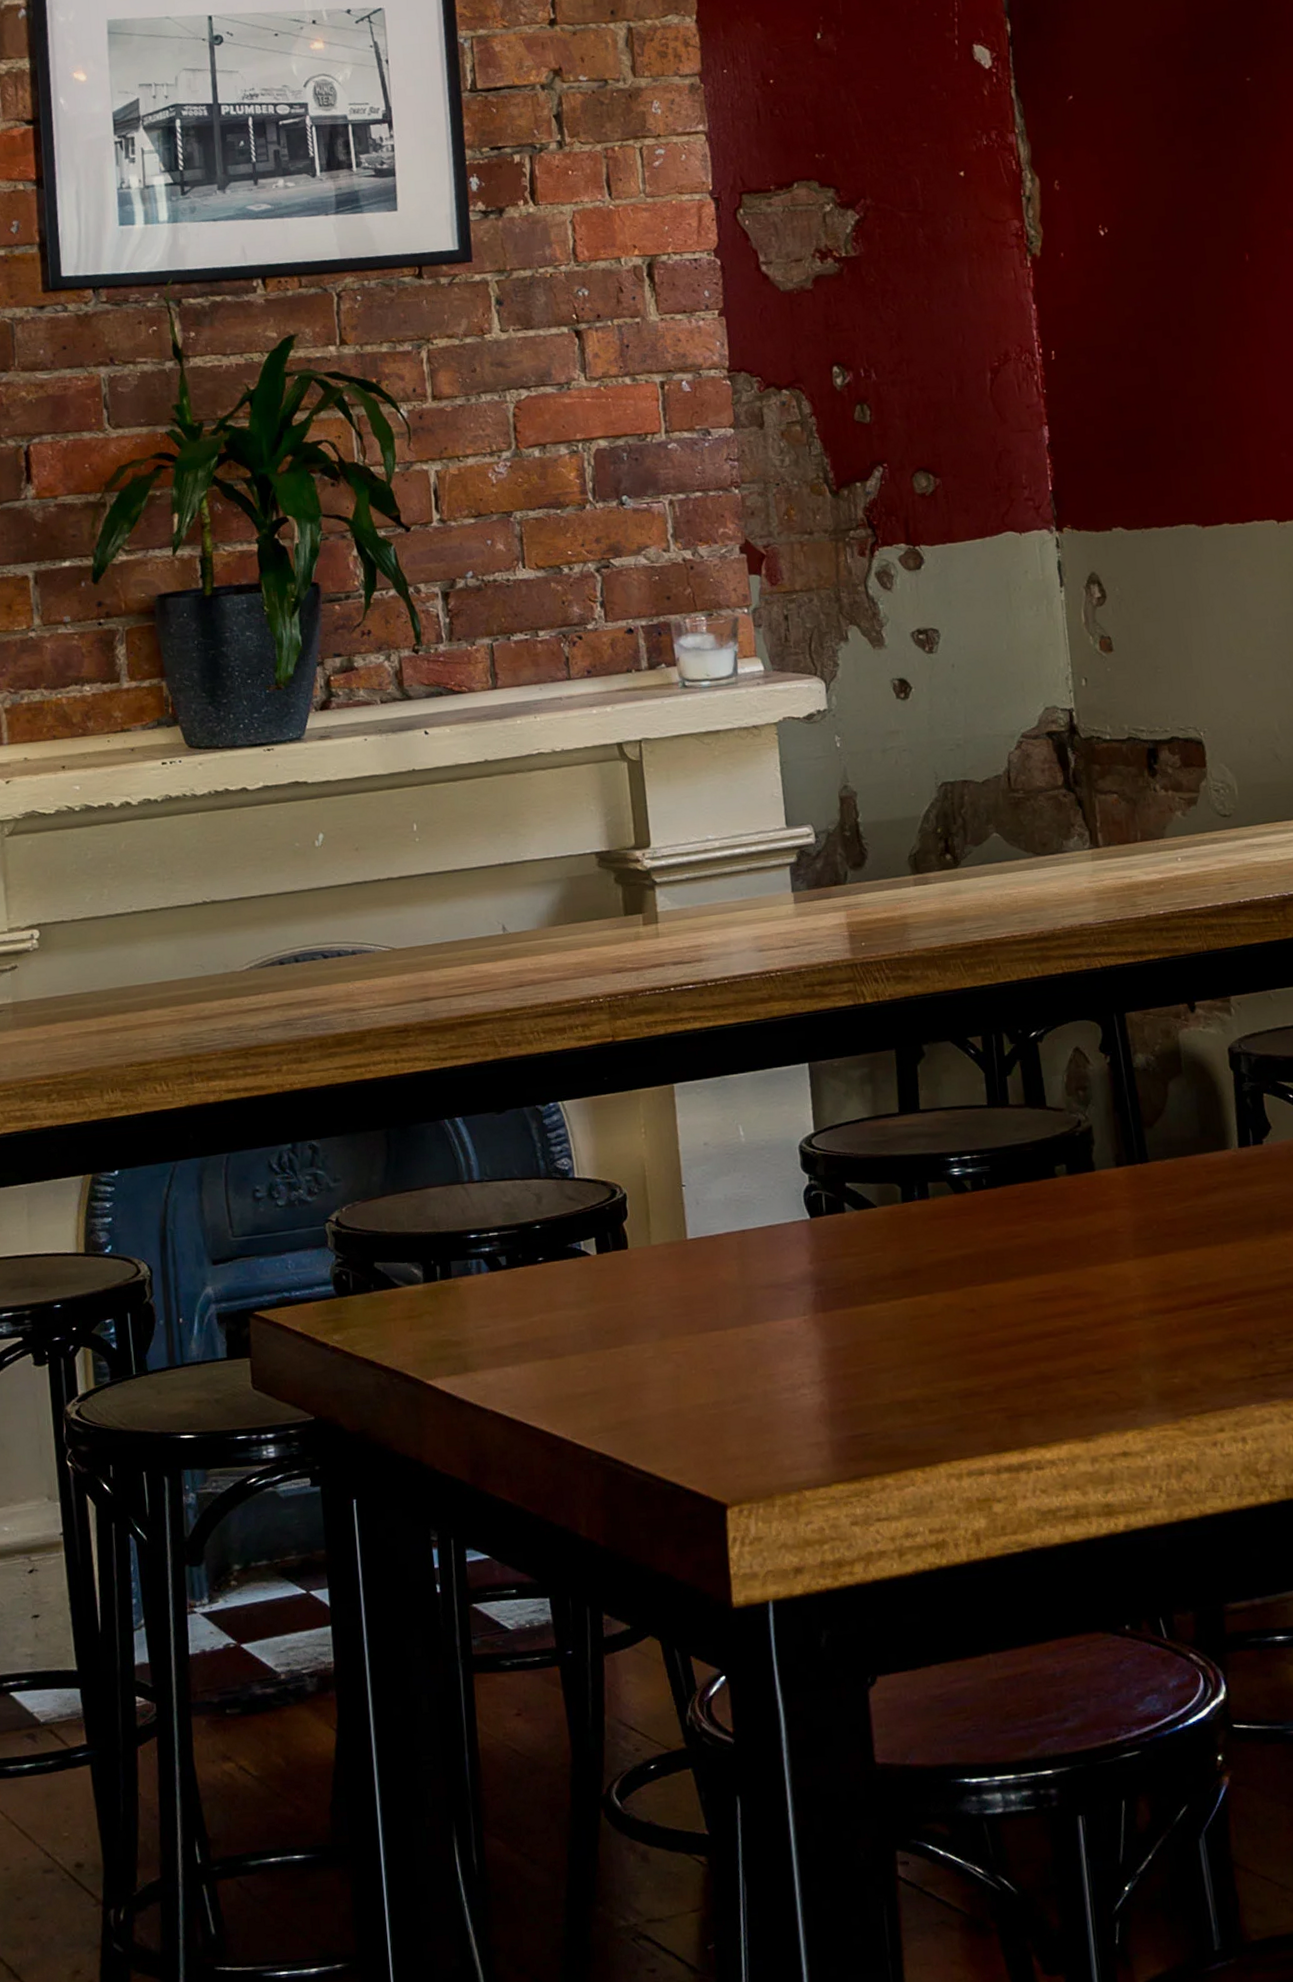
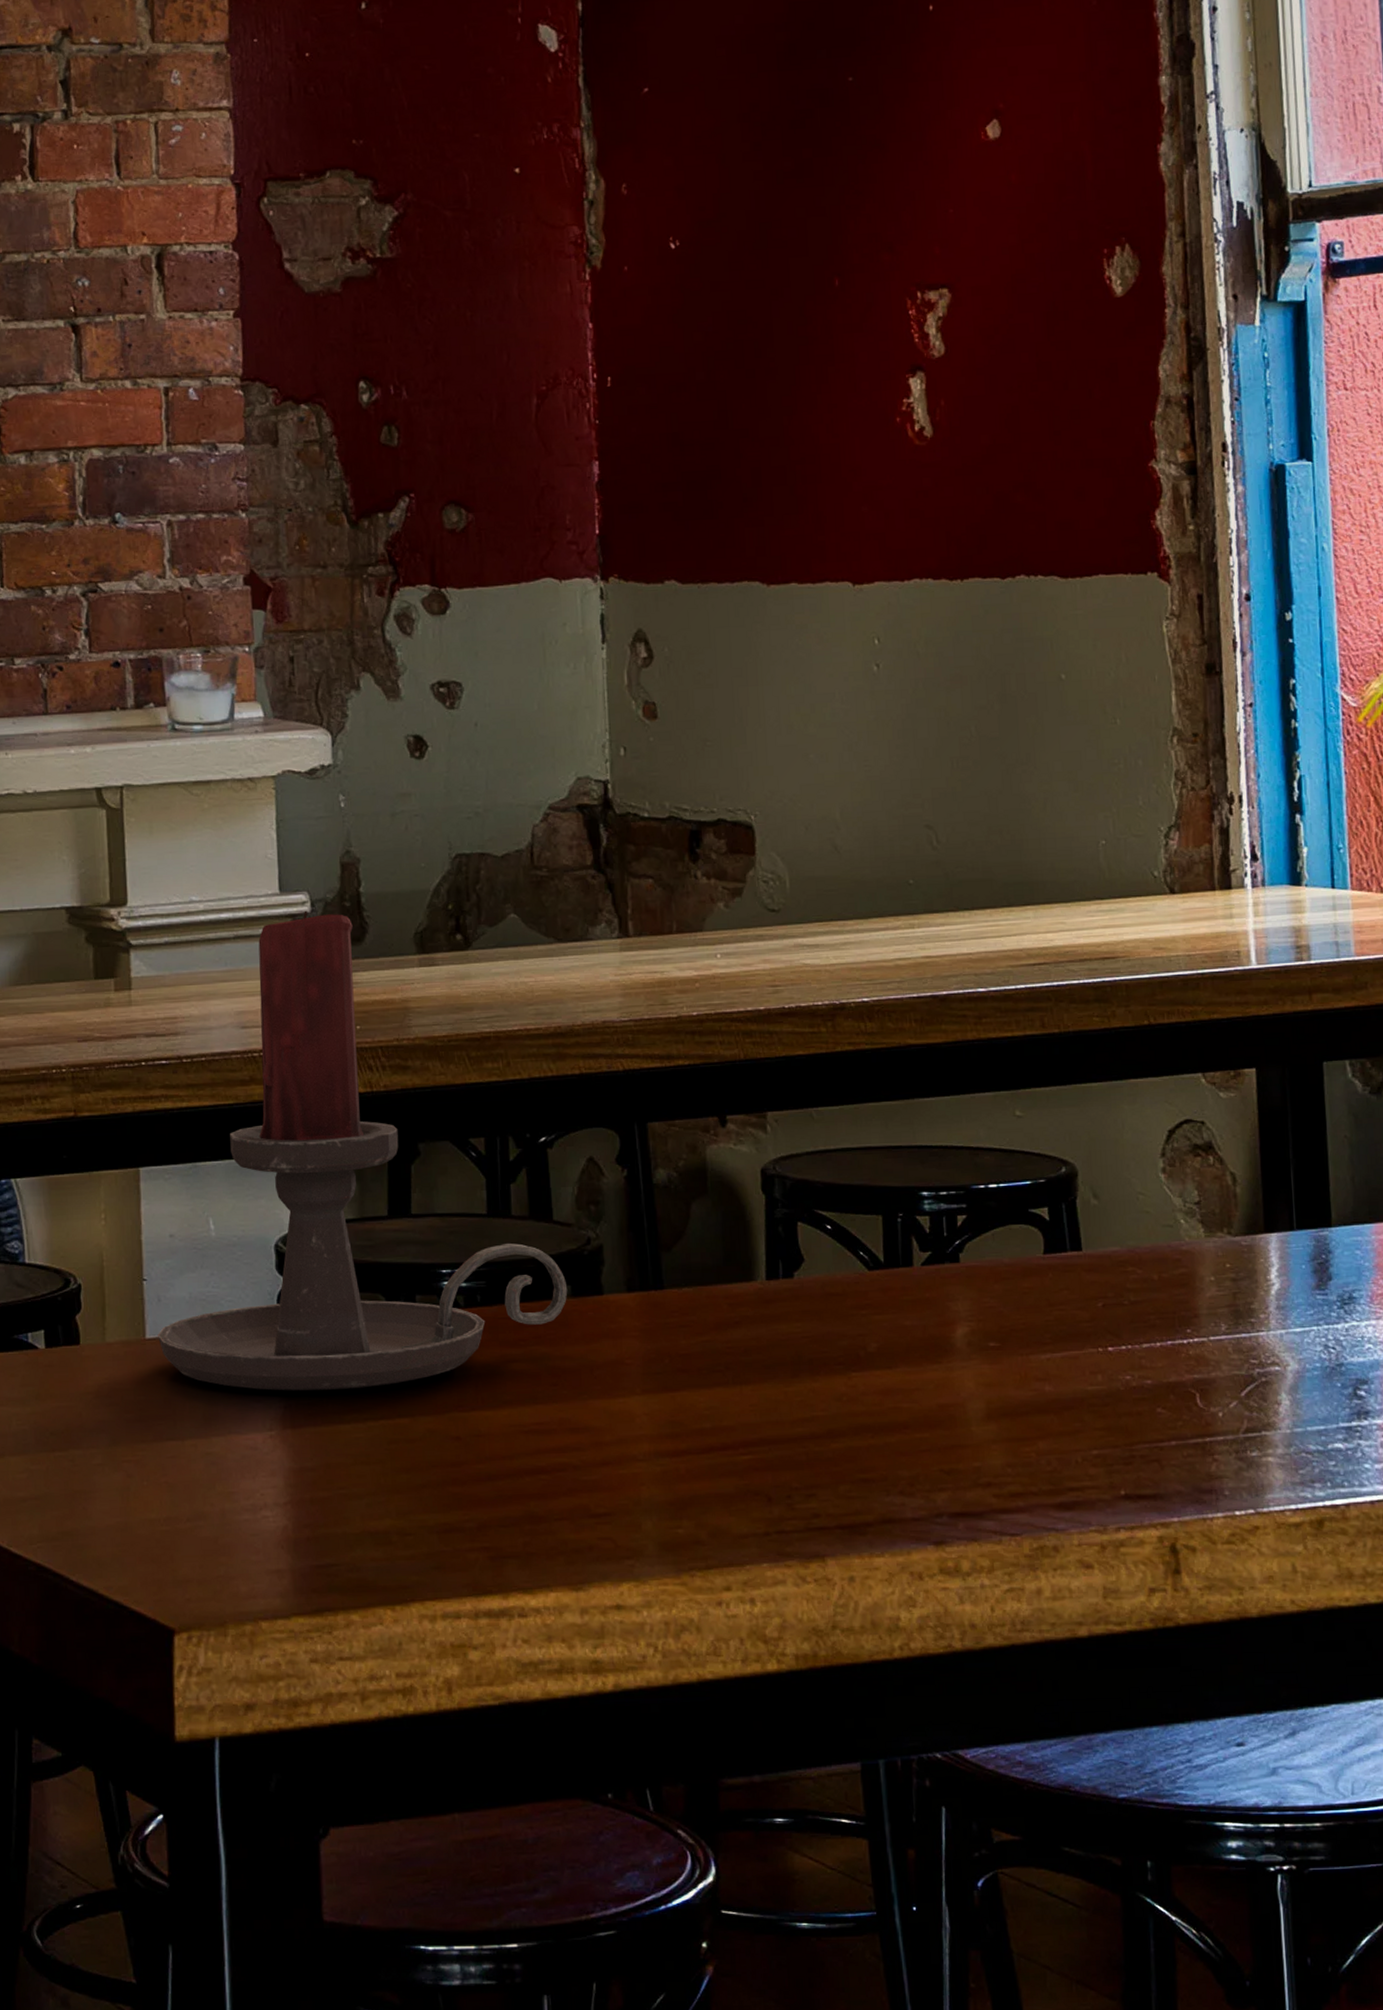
candle holder: none [698,842,1064,1279] -> present [158,910,568,1391]

